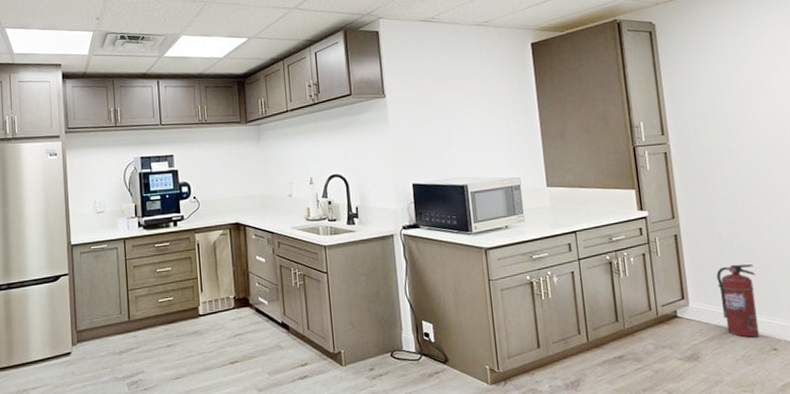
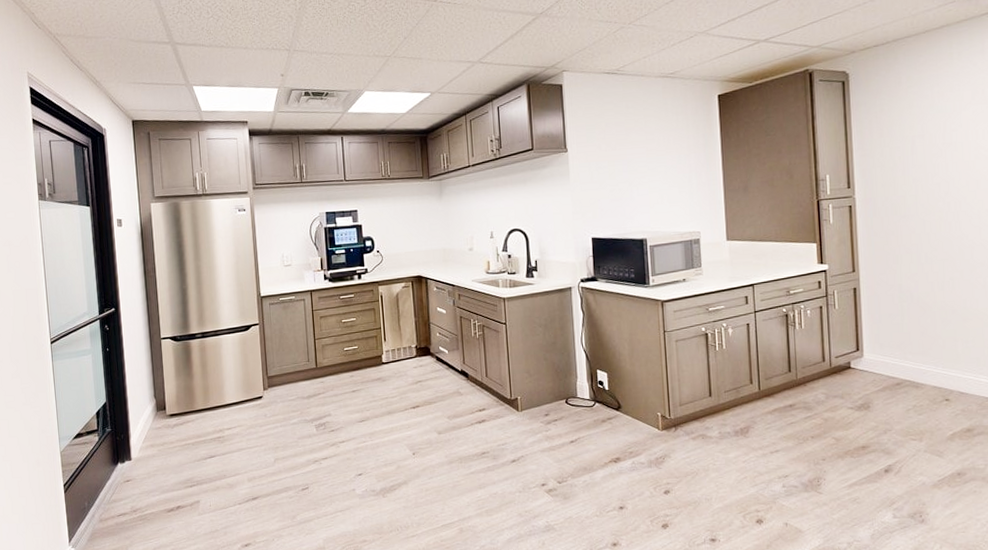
fire extinguisher: present [716,264,760,338] -> none [893,317,934,388]

